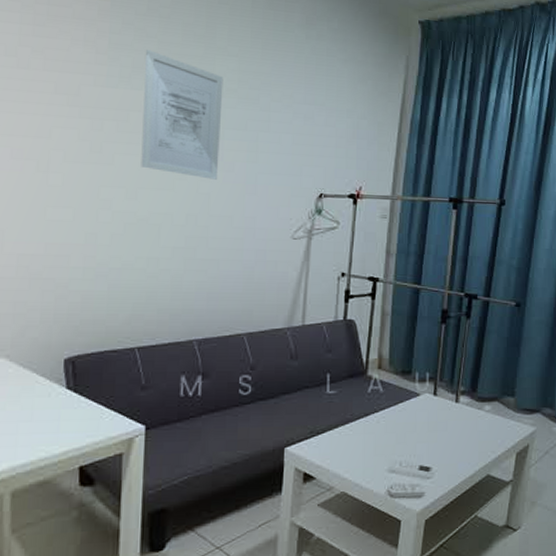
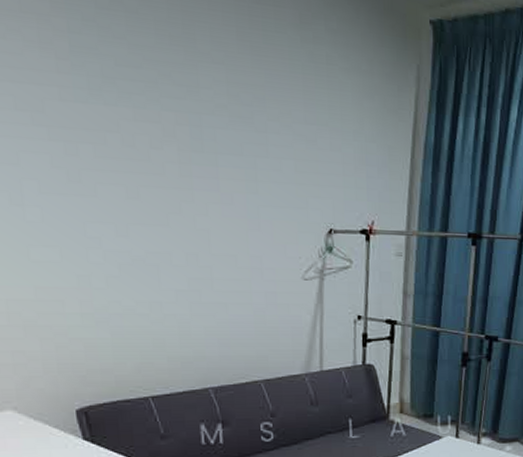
wall art: present [141,50,224,180] -> none [115,54,216,214]

